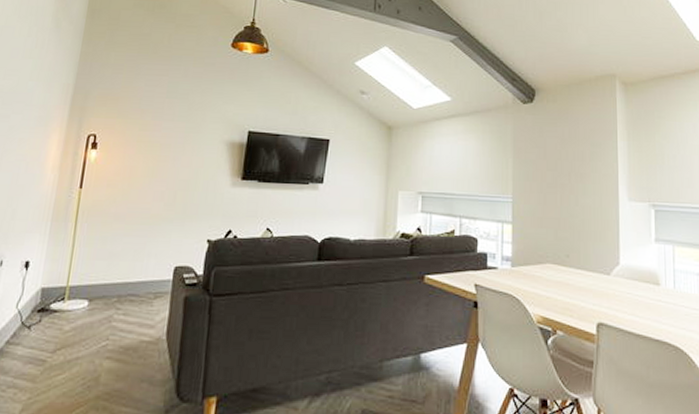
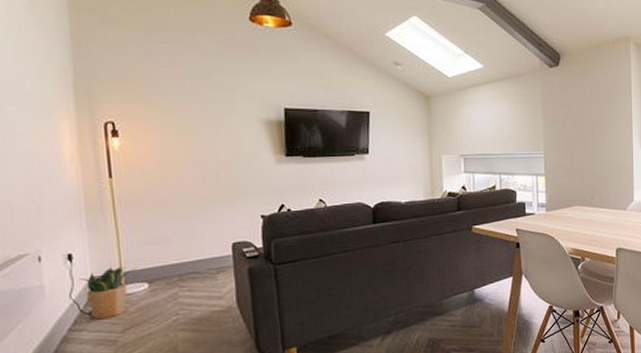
potted plant: none [29,279,83,335] -> present [79,266,138,320]

